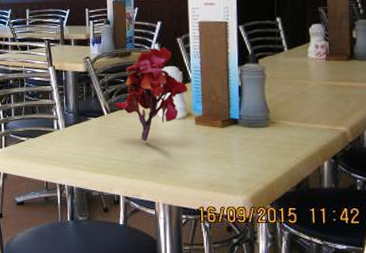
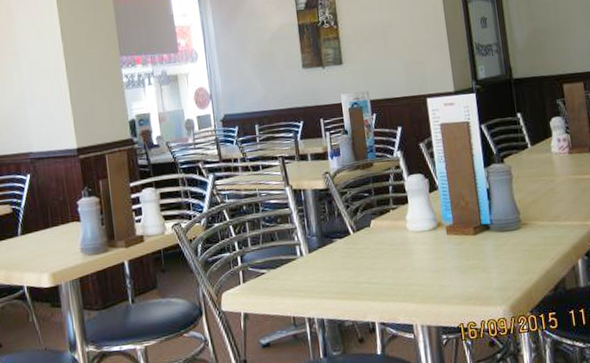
artificial flower: present [114,47,188,142] -> none [360,154,436,259]

